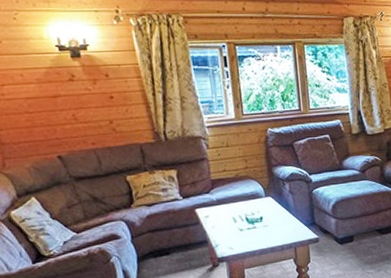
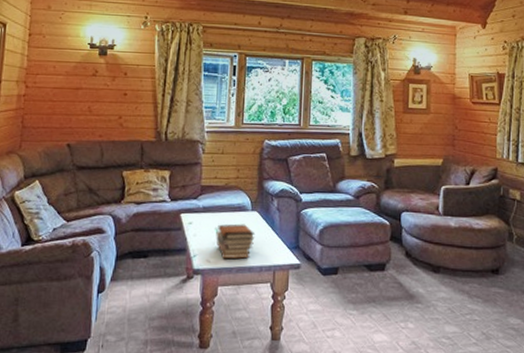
book stack: none [234,210,272,245] -> present [216,224,255,259]

